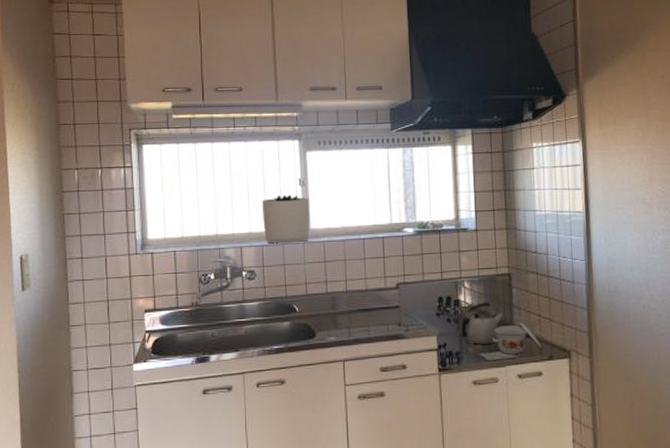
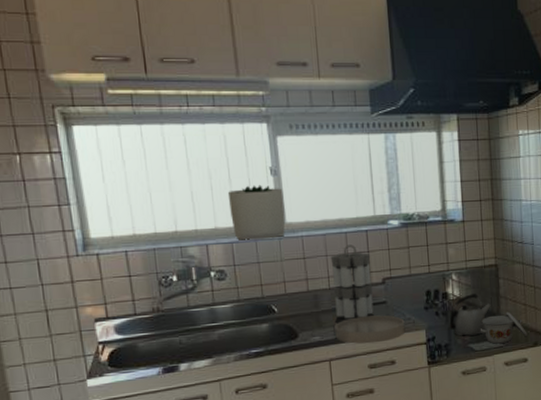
spice rack: none [349,250,387,325] -> present [330,244,374,324]
dish: none [350,319,417,347] -> present [334,315,405,344]

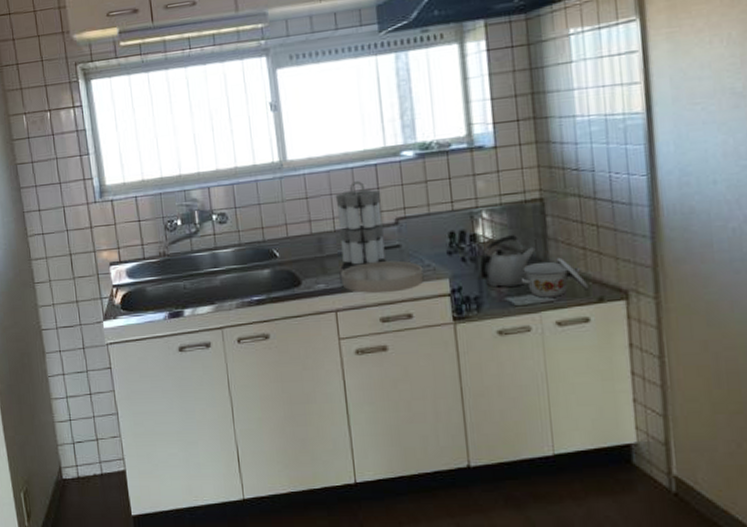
planter: present [227,185,285,240] -> none [228,122,286,181]

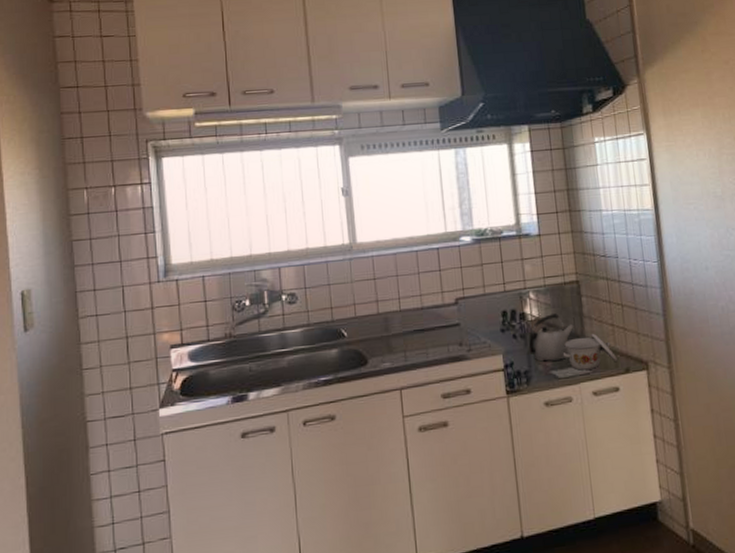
spice rack: present [335,181,386,270] -> none [401,263,447,349]
dish: present [341,260,424,294] -> none [405,338,481,371]

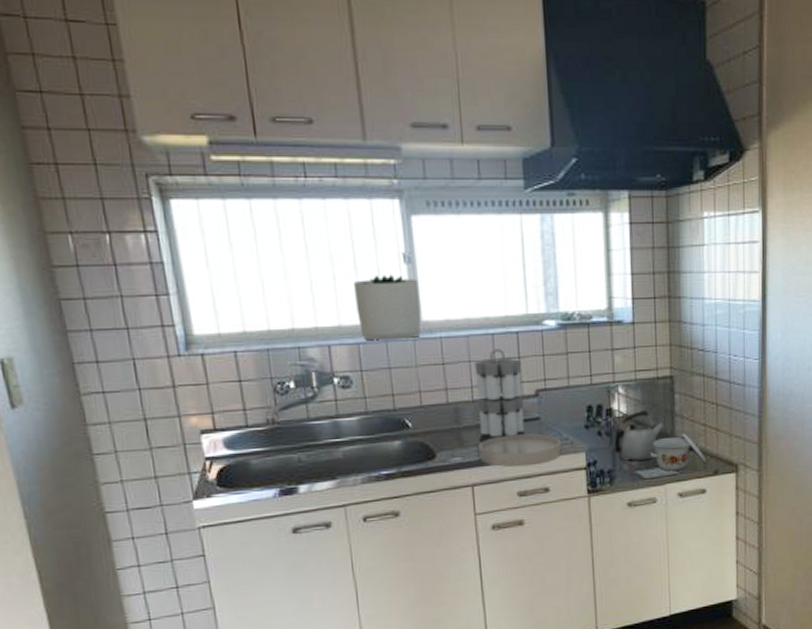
planter: none [300,205,356,262] -> present [352,274,421,341]
spice rack: none [401,263,447,349] -> present [474,349,525,443]
dish: none [405,338,481,371] -> present [478,433,562,468]

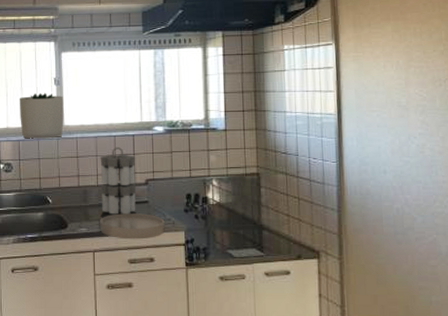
kettle: present [614,411,664,461] -> none [208,200,252,241]
cooking pot: present [650,433,707,471] -> none [239,221,291,253]

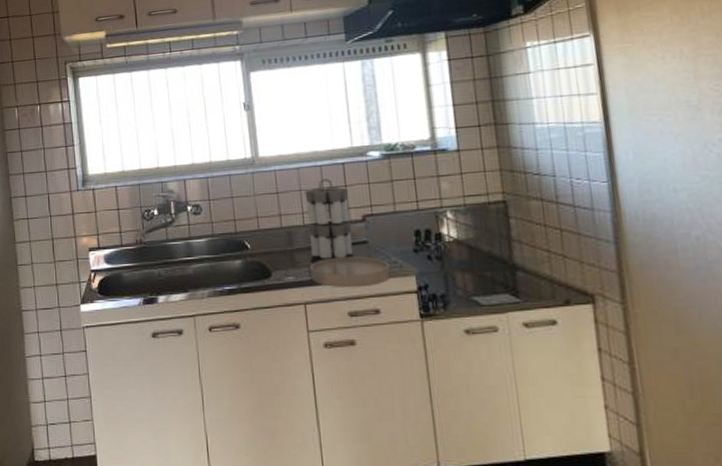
planter: present [19,92,64,139] -> none [203,120,258,175]

